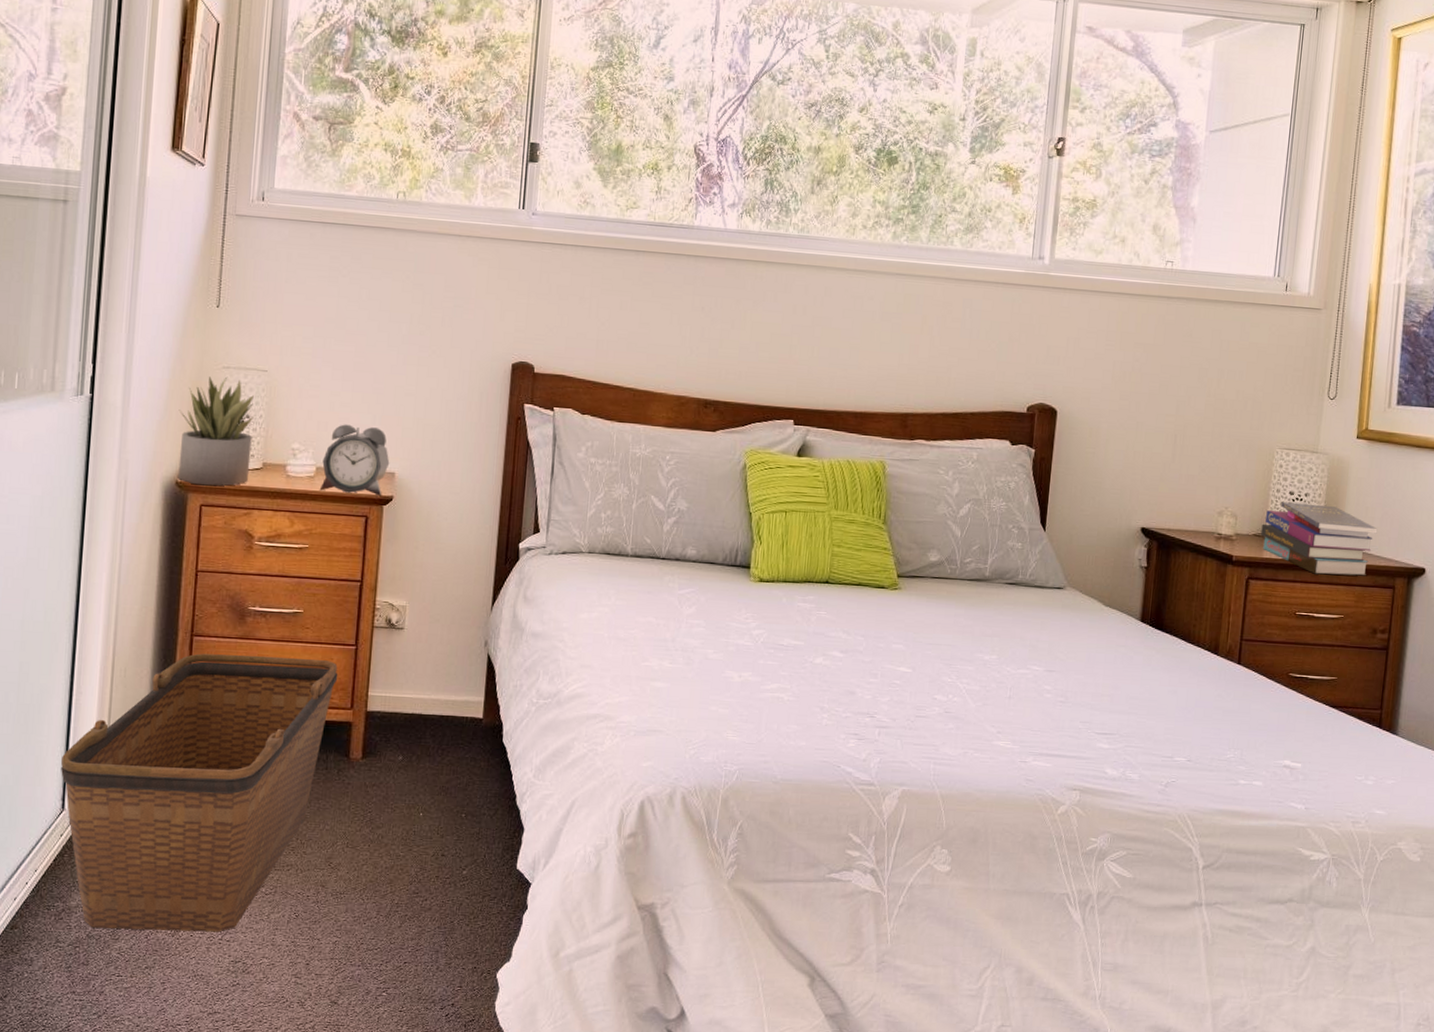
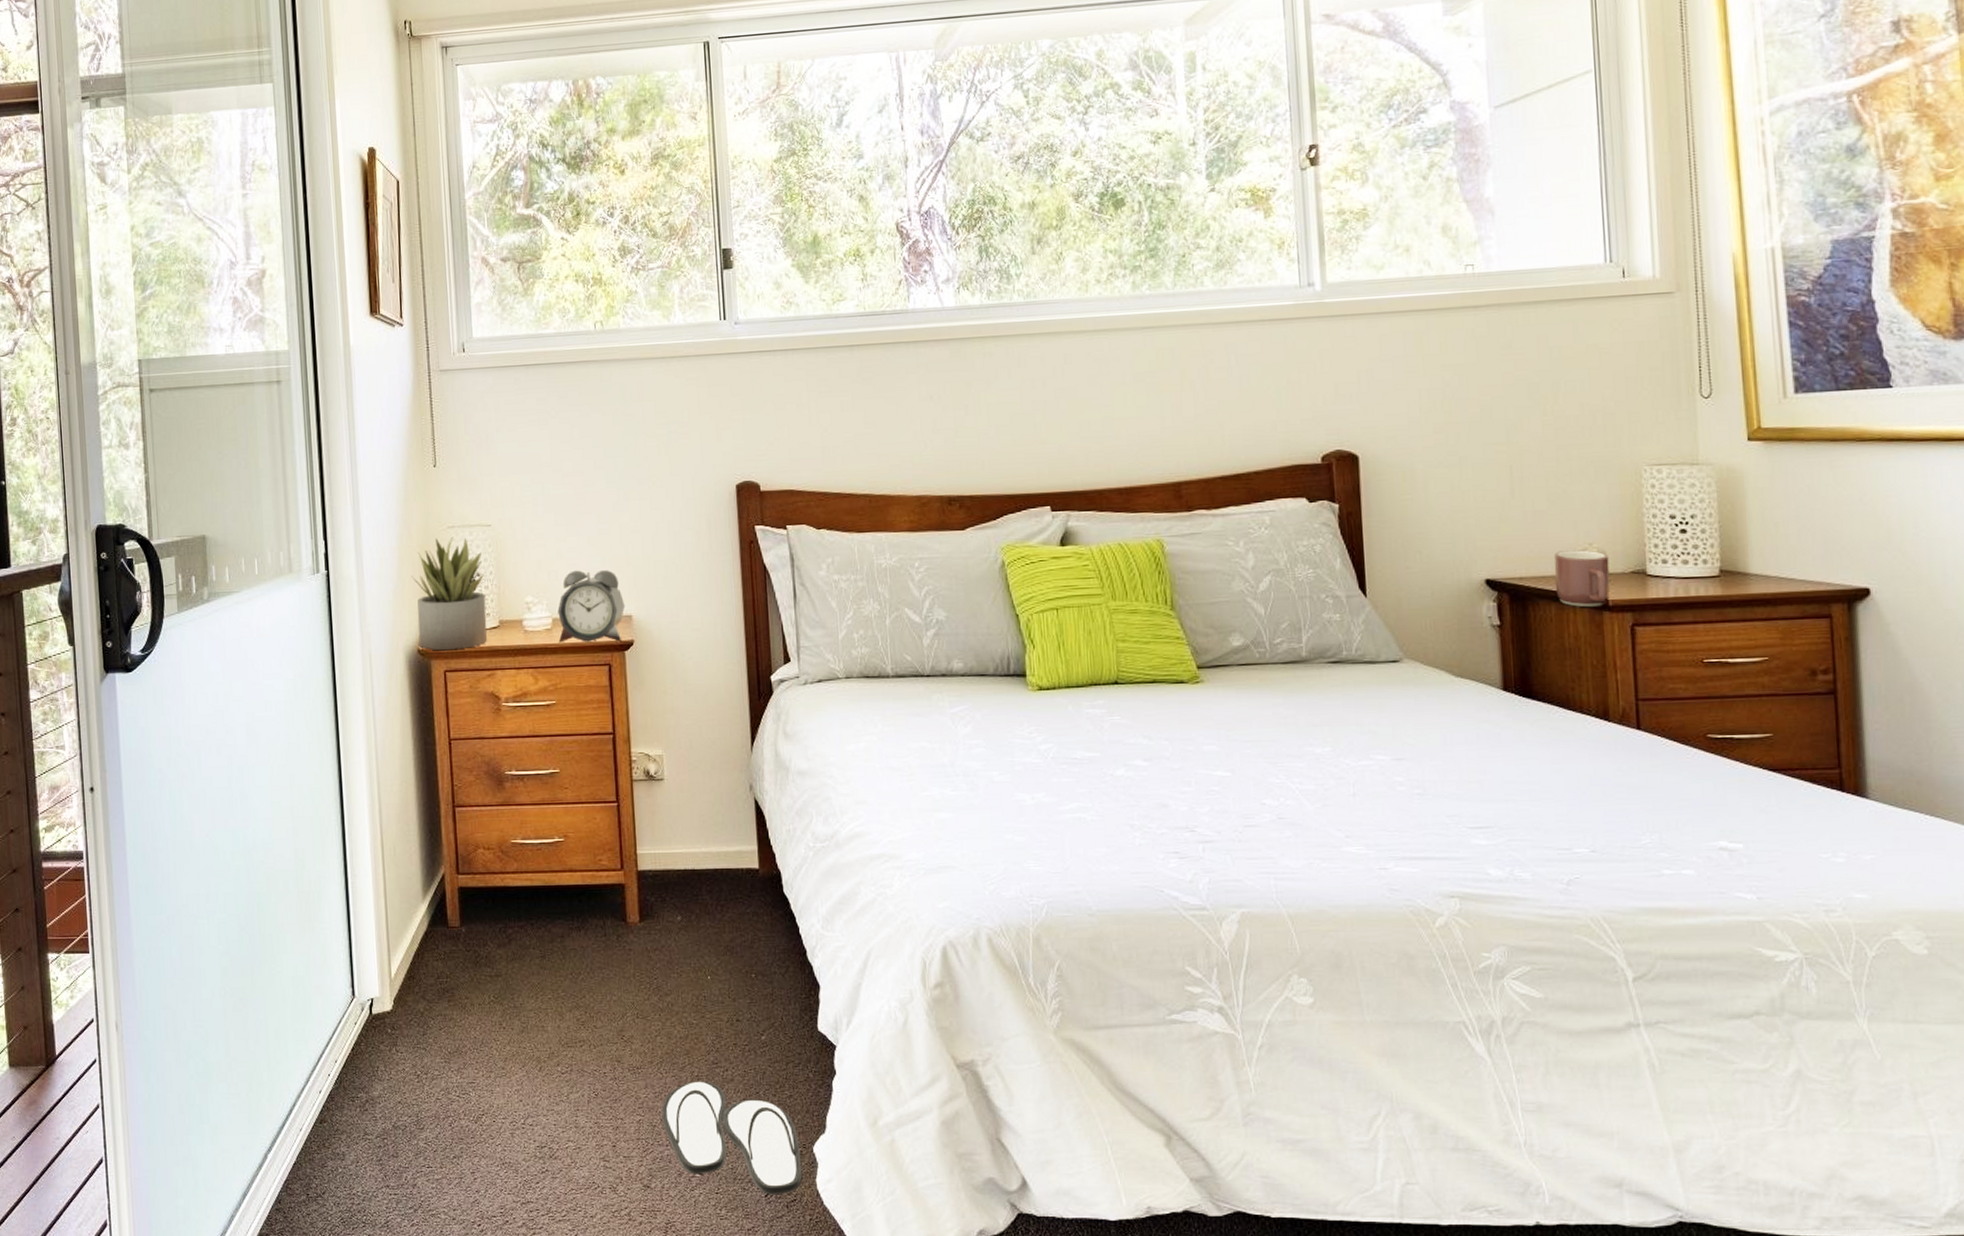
bicycle basket: present [61,653,338,932] -> none [346,820,604,1118]
slippers: none [357,908,485,1015] -> present [661,1081,803,1195]
mug: none [1194,511,1239,561] -> present [1553,550,1610,608]
books: present [1261,502,1378,576] -> none [1640,526,1796,611]

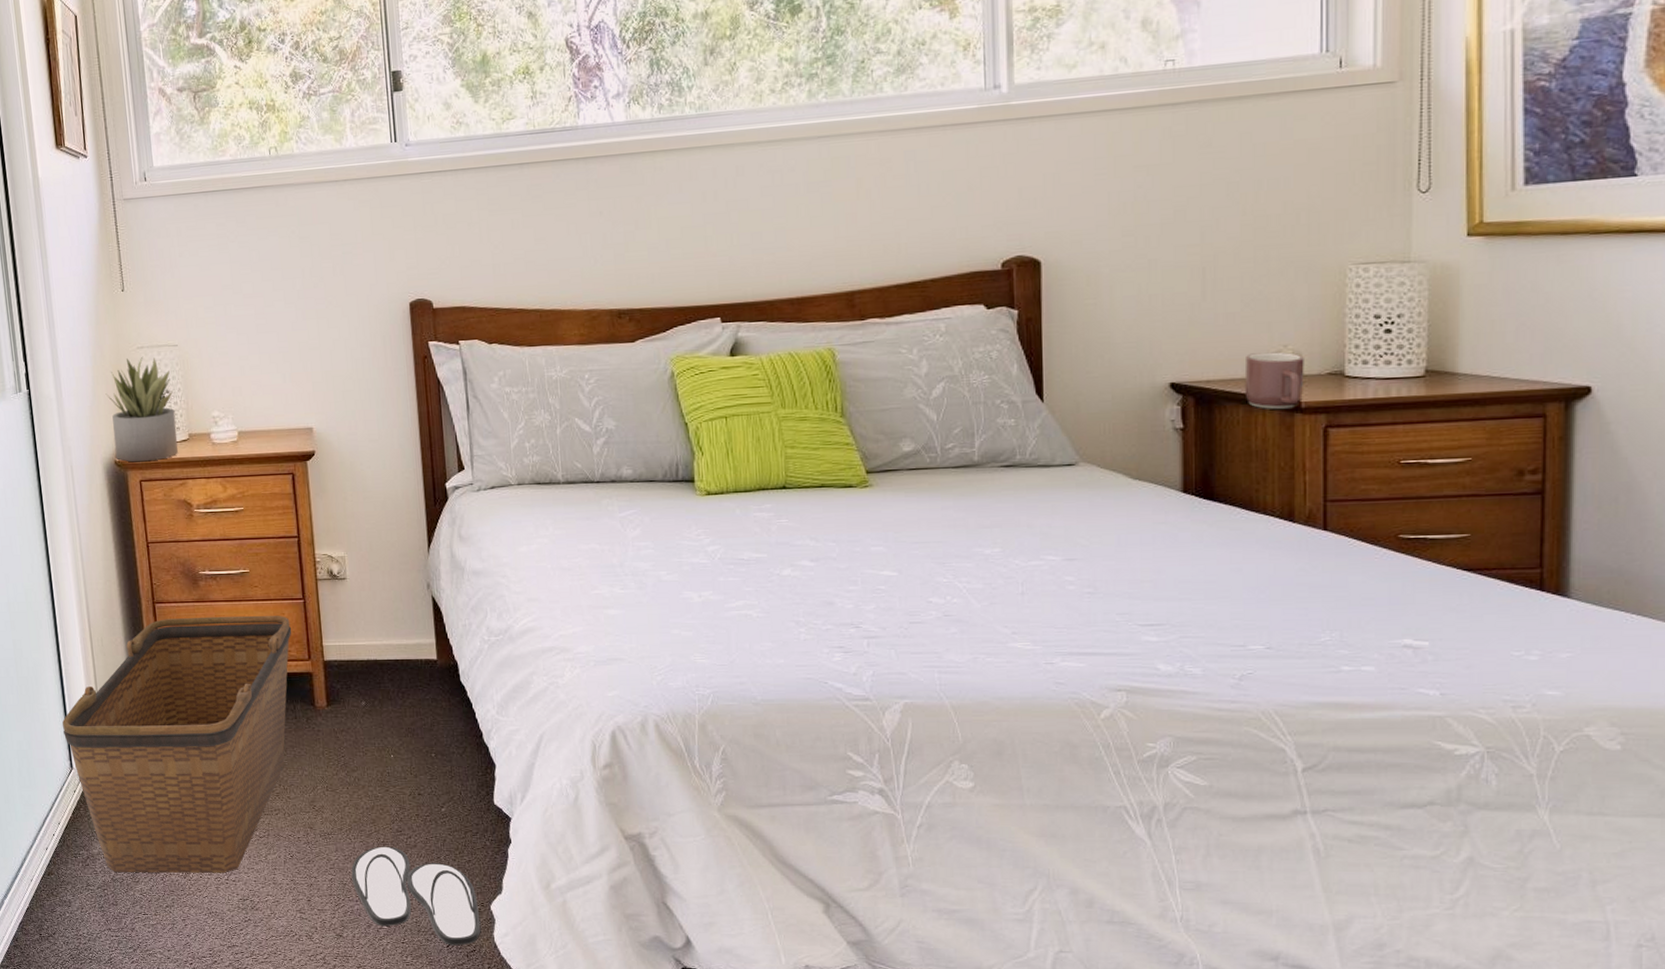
bicycle basket: none [346,820,604,1118] -> present [62,615,292,873]
alarm clock: present [557,570,626,643] -> none [242,386,306,454]

